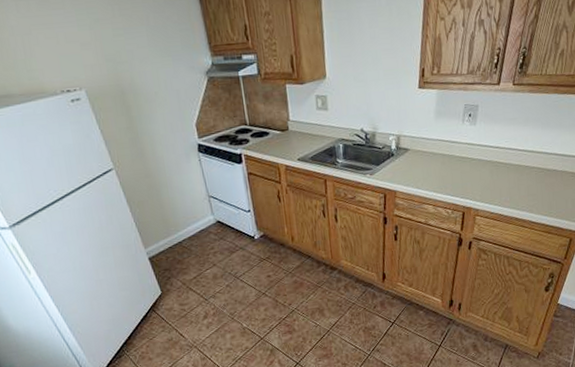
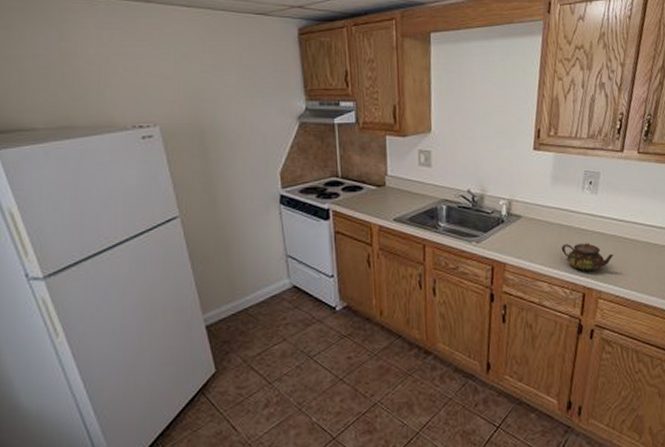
teapot: none [444,168,490,194] -> present [561,242,614,272]

